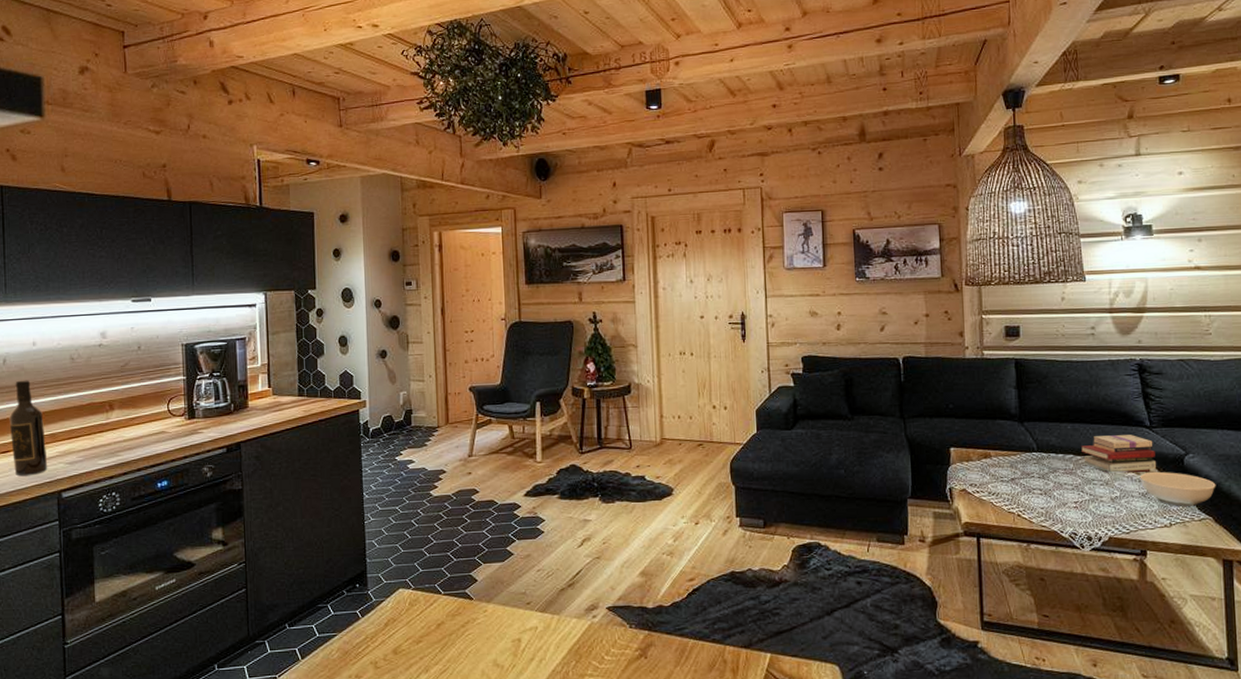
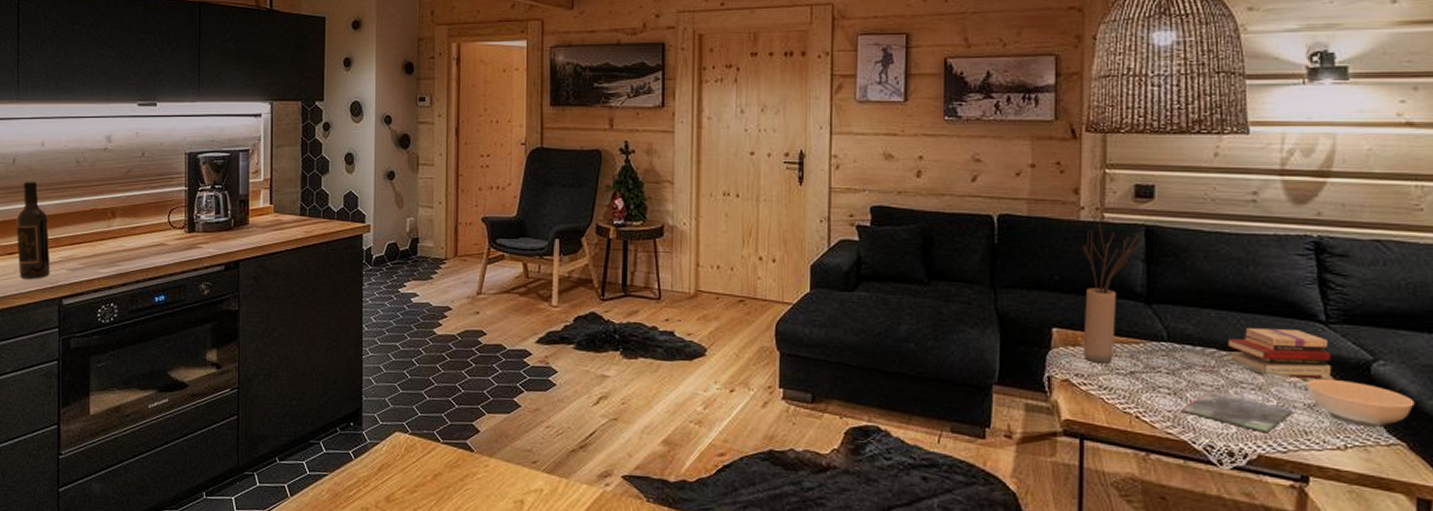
vase: none [968,360,1014,474] -> present [1082,224,1143,364]
magazine: none [1050,488,1131,519] -> present [1181,390,1293,434]

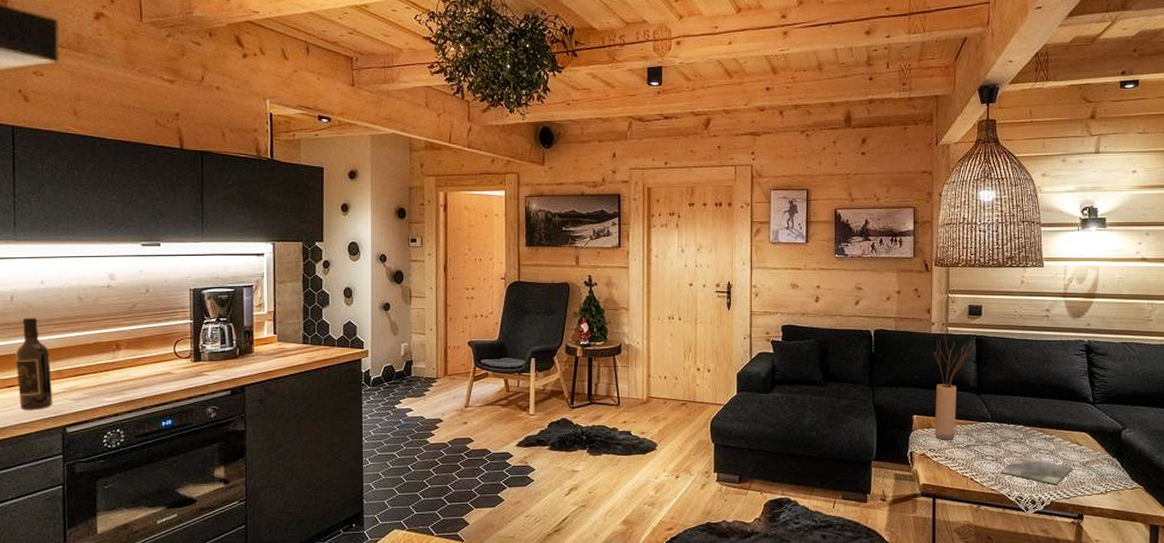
books: present [1228,328,1331,378] -> none [1031,409,1096,443]
bowl: present [1306,379,1415,427] -> none [1081,444,1148,476]

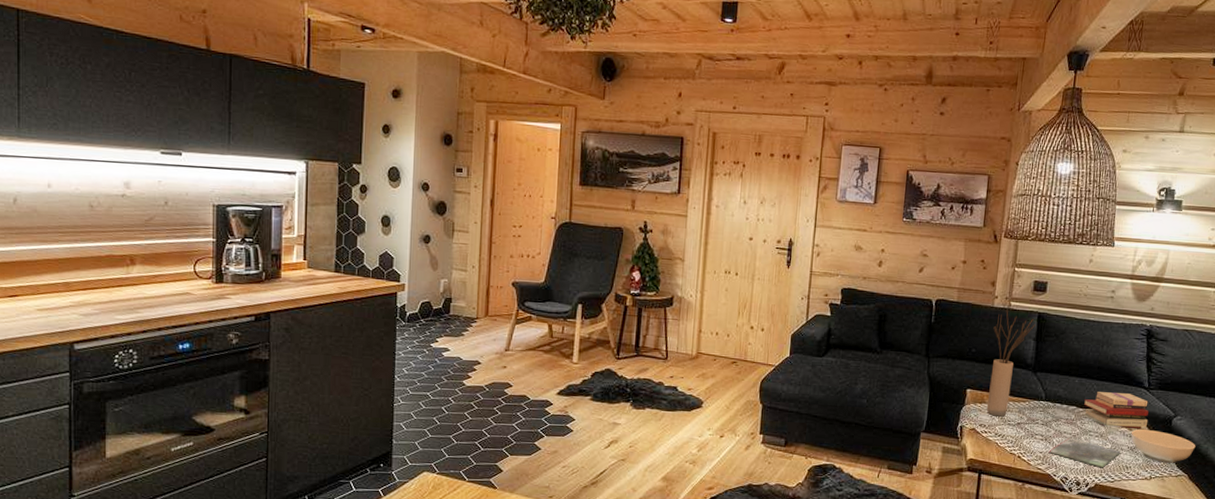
wine bottle: present [15,317,53,411] -> none [18,222,60,324]
books: none [1031,409,1096,443] -> present [1084,392,1149,429]
bowl: none [1081,444,1148,476] -> present [1131,429,1196,463]

